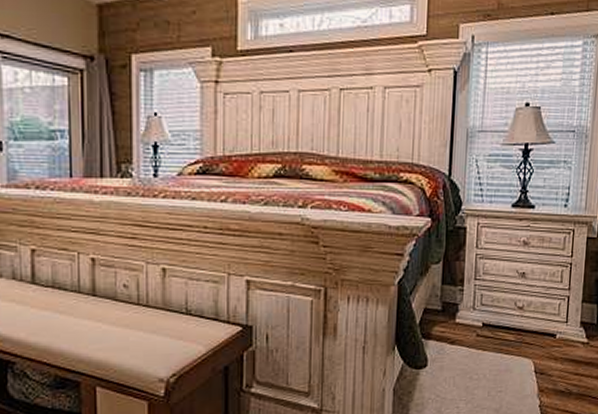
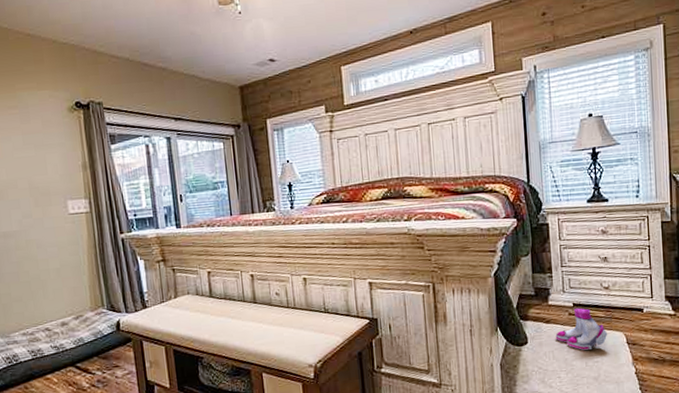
boots: none [458,328,516,378] -> present [555,308,608,350]

